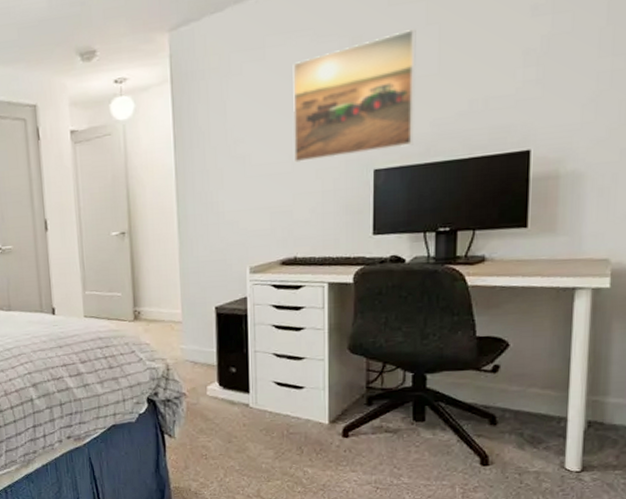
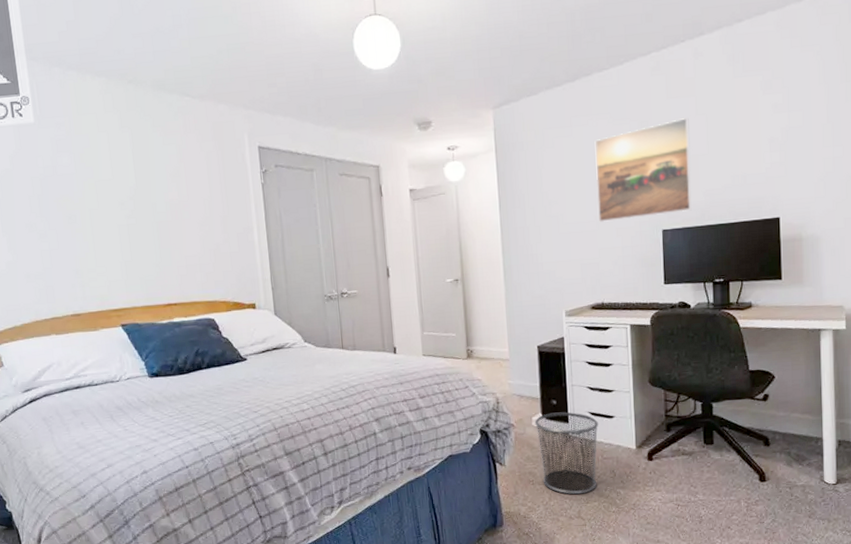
waste bin: none [210,381,284,472] -> present [535,412,598,495]

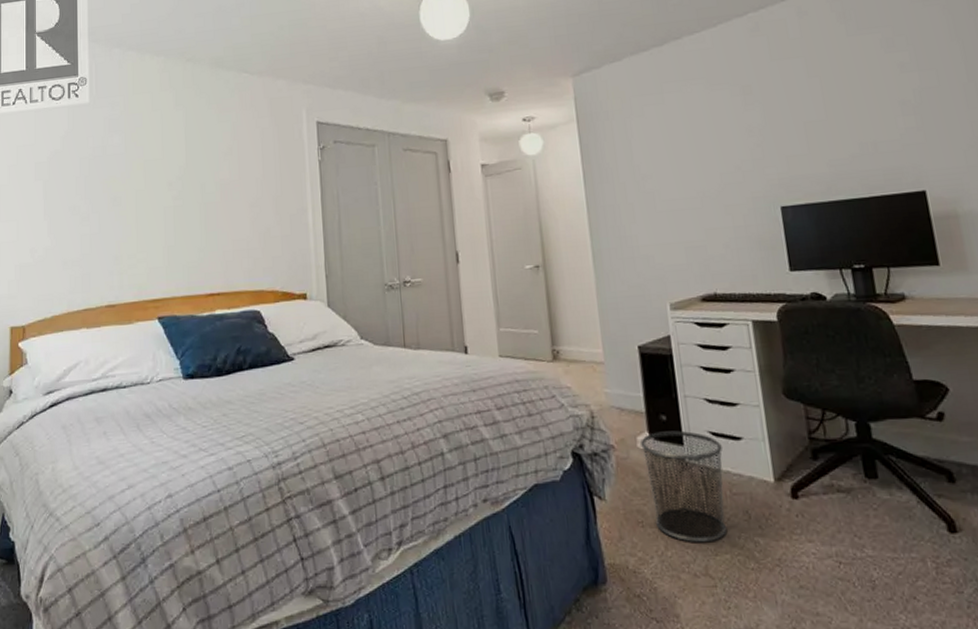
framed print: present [594,118,692,222] -> none [690,81,815,199]

